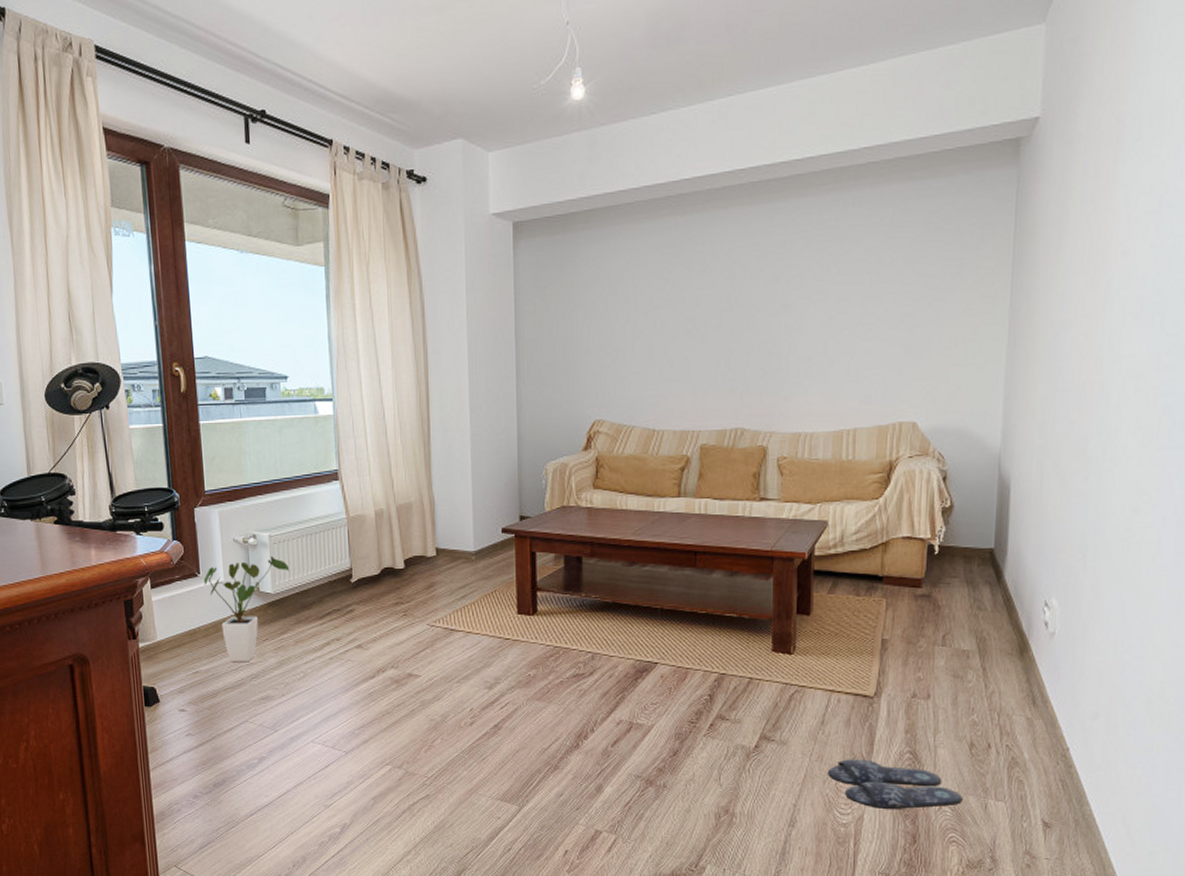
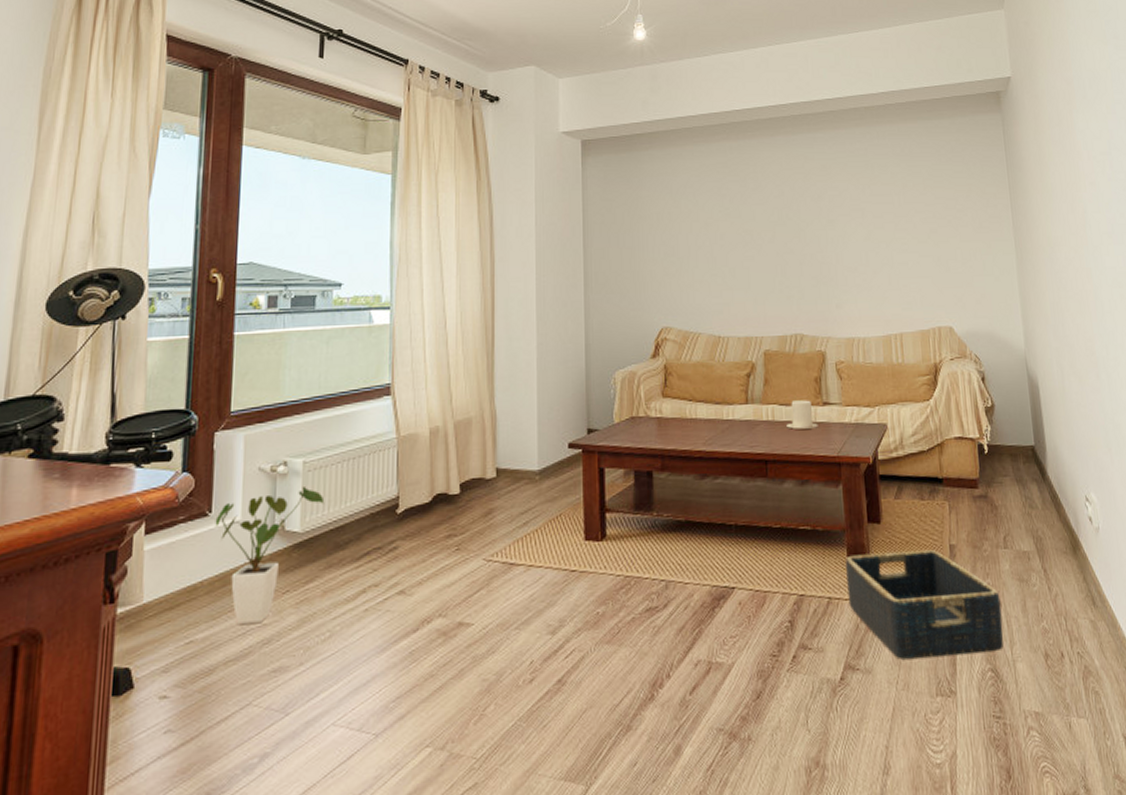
candle: none [719,495,754,525] -> present [786,400,820,431]
basket: none [769,642,930,737] -> present [846,549,1003,660]
slippers: present [828,759,963,809] -> none [916,682,1048,741]

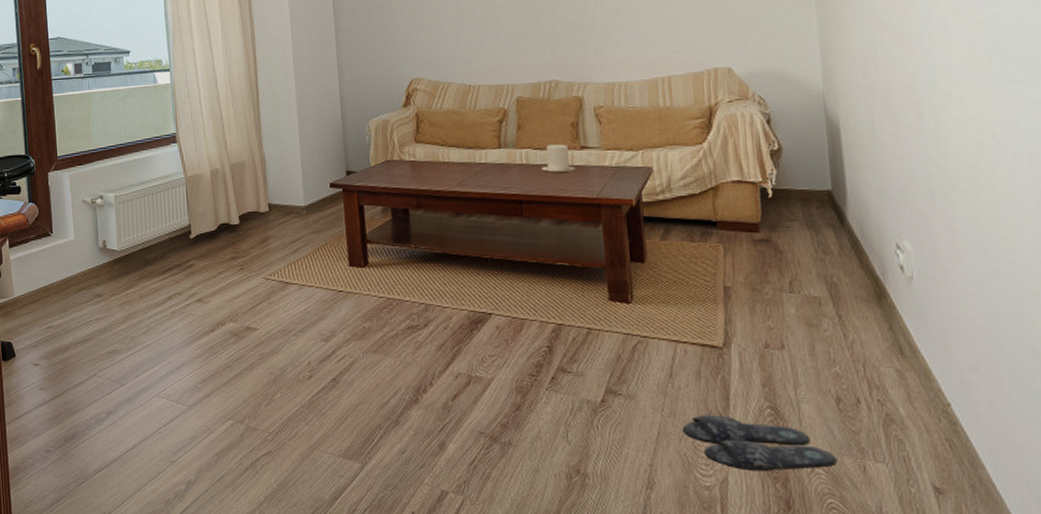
house plant: present [215,487,325,624] -> none [56,216,134,317]
basket: present [846,549,1003,660] -> none [606,289,786,391]
slippers: none [916,682,1048,741] -> present [683,415,837,471]

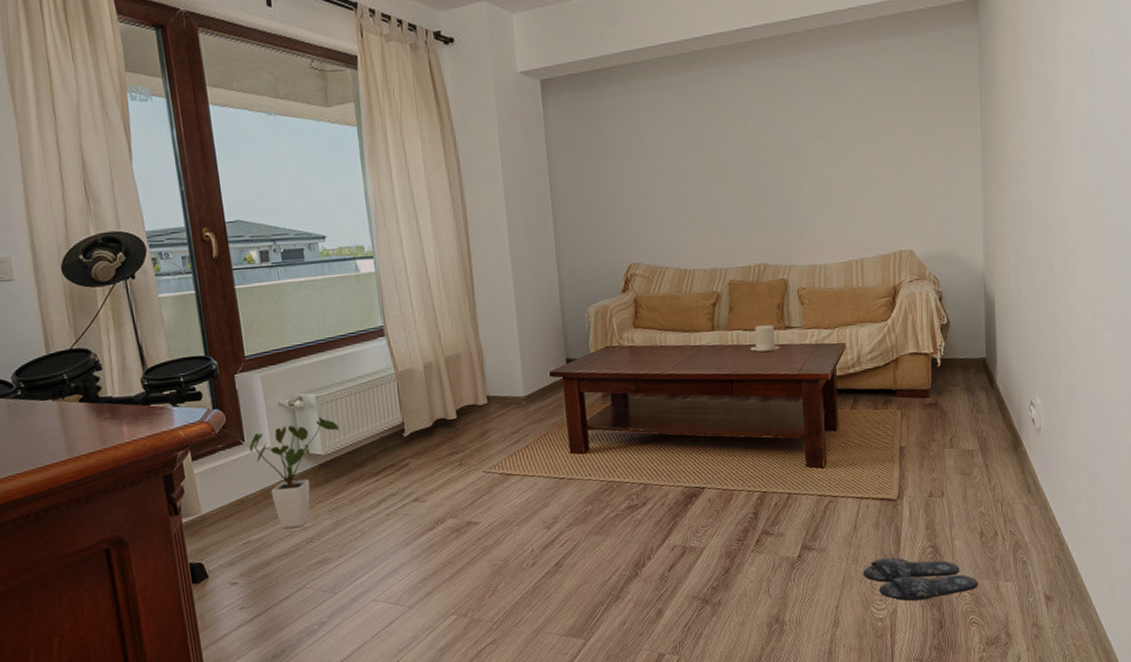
house plant: none [56,216,134,317] -> present [249,417,340,528]

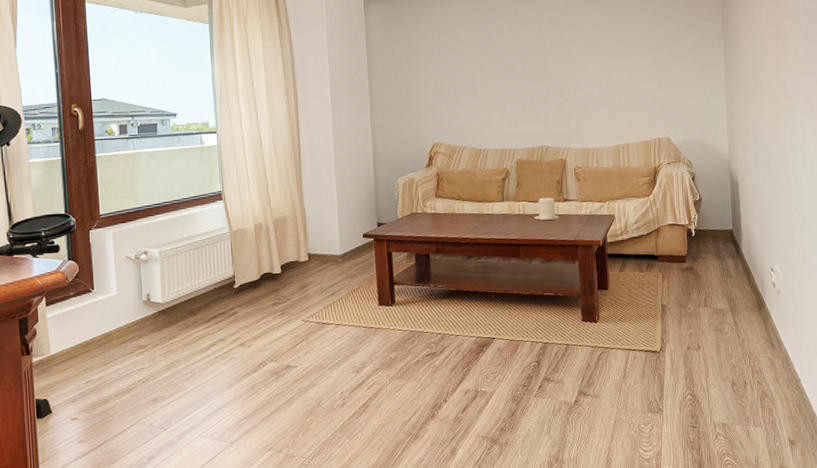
house plant: present [249,417,340,528] -> none [97,270,179,368]
slippers: present [863,557,978,601] -> none [632,403,731,443]

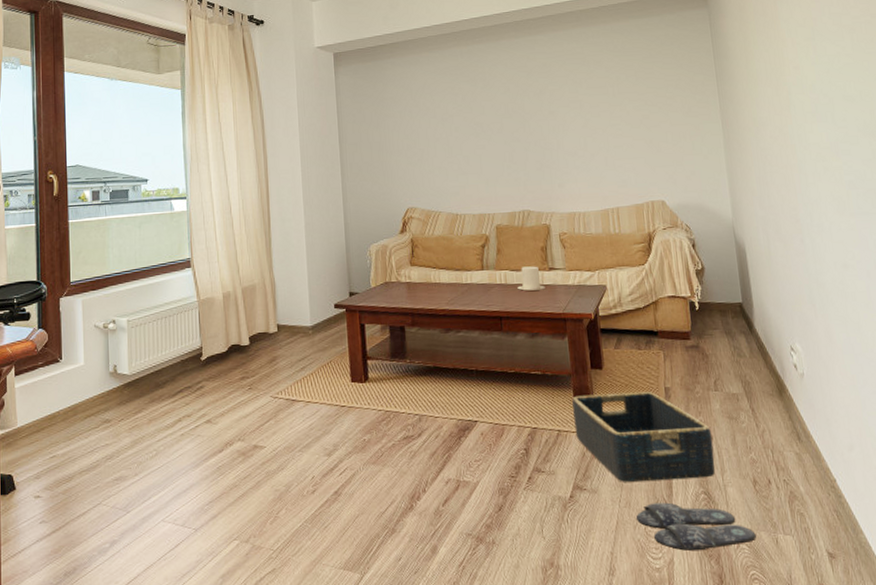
basket: none [580,308,701,388] -> present [572,391,715,483]
slippers: none [632,403,731,443] -> present [637,502,756,551]

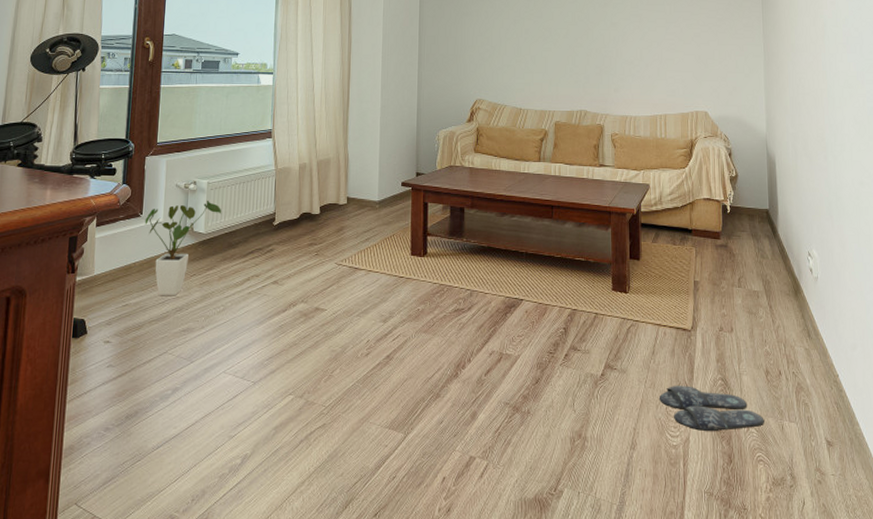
house plant: none [65,340,146,444] -> present [144,201,222,295]
candle: present [517,266,547,292] -> none [570,161,596,185]
basket: present [572,391,715,483] -> none [610,283,733,366]

